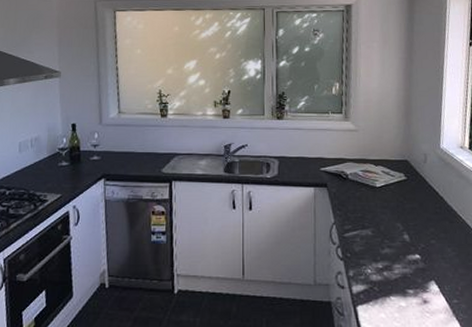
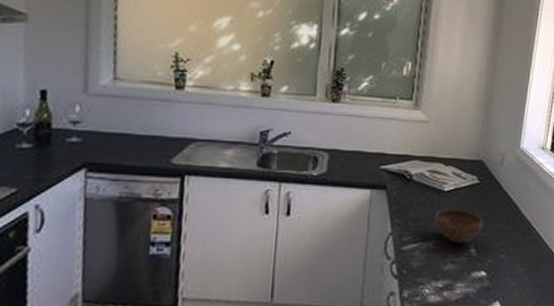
bowl: none [370,202,413,231] -> present [435,209,483,244]

